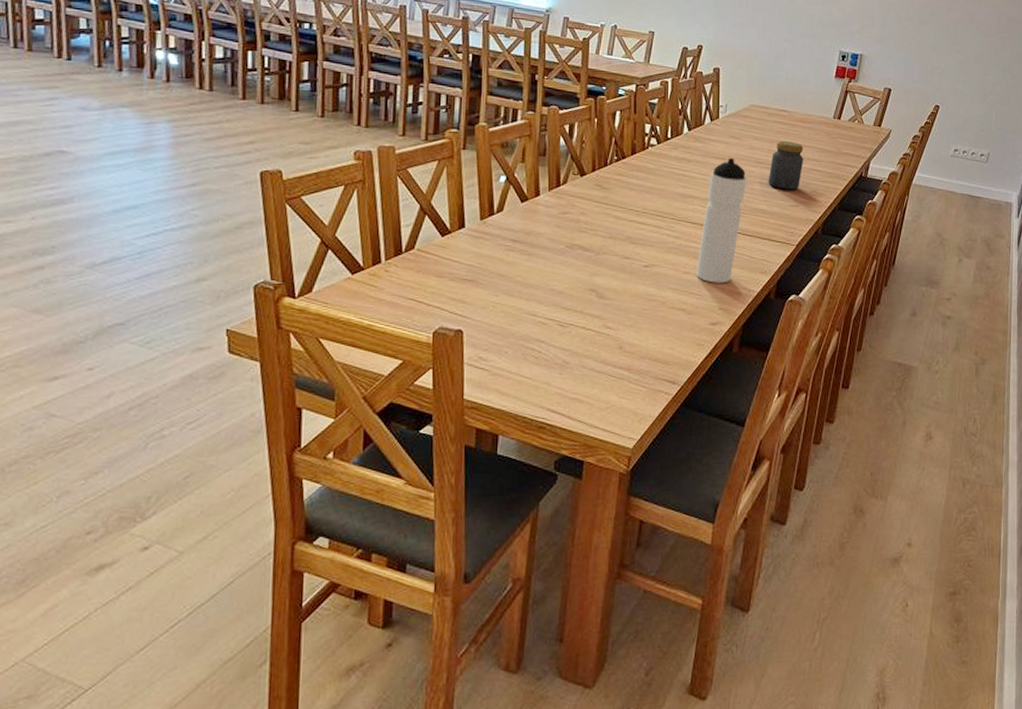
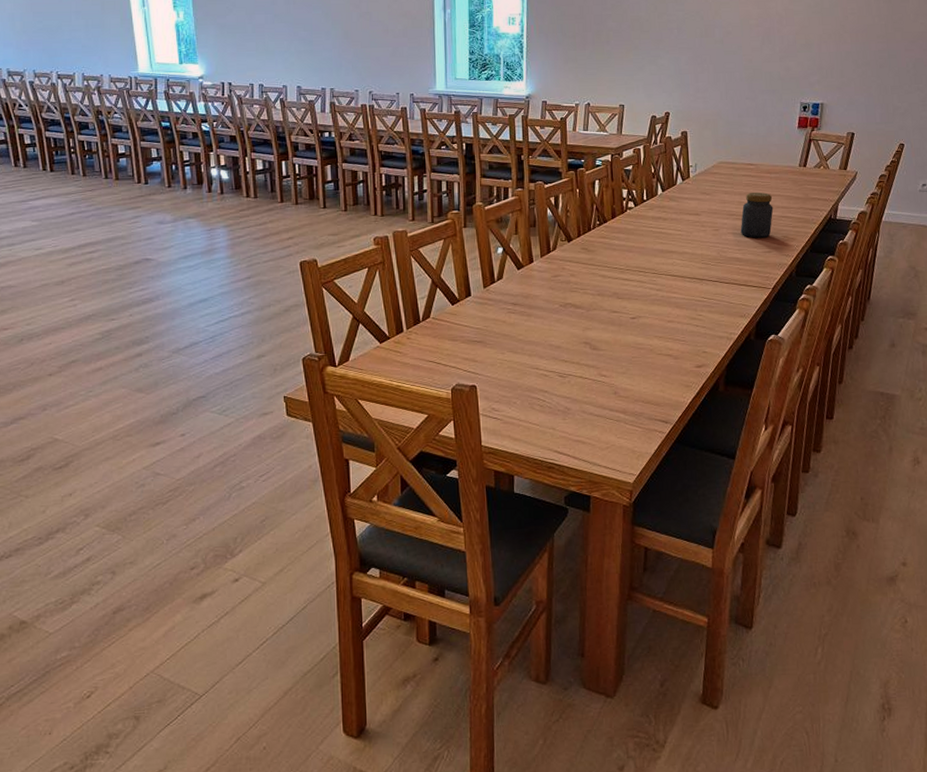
water bottle: present [696,157,747,283] -> none [679,212,721,329]

